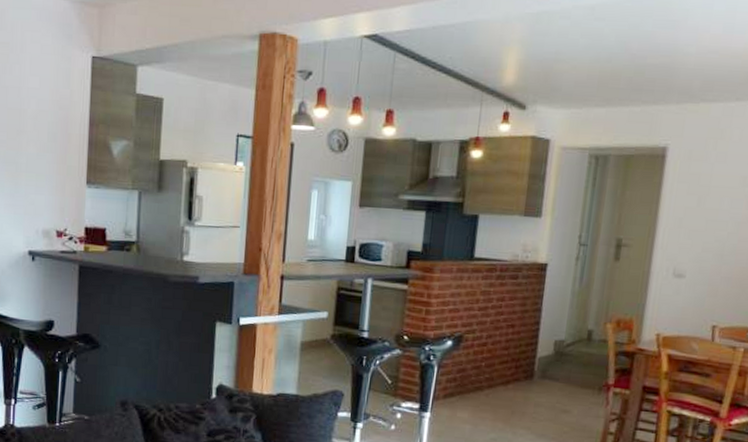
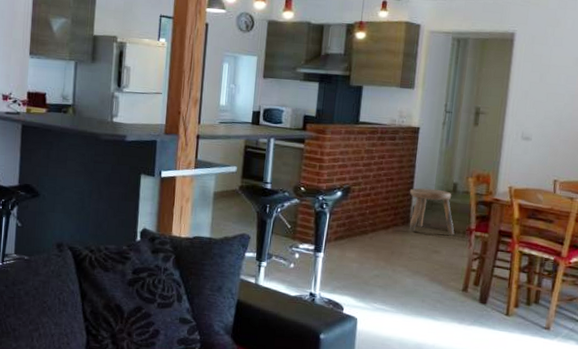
stool: none [534,335,589,392] -> present [409,188,455,235]

